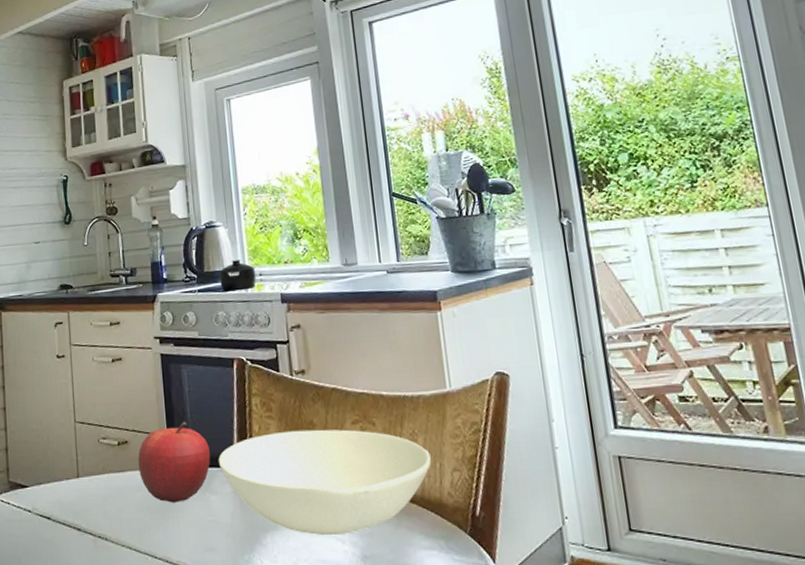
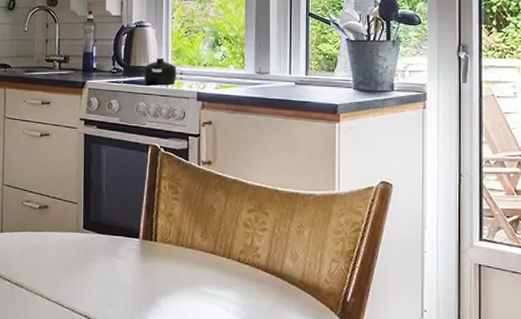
fruit: present [138,421,210,503] -> none [55,194,119,263]
bowl: present [218,429,431,536] -> none [126,212,313,305]

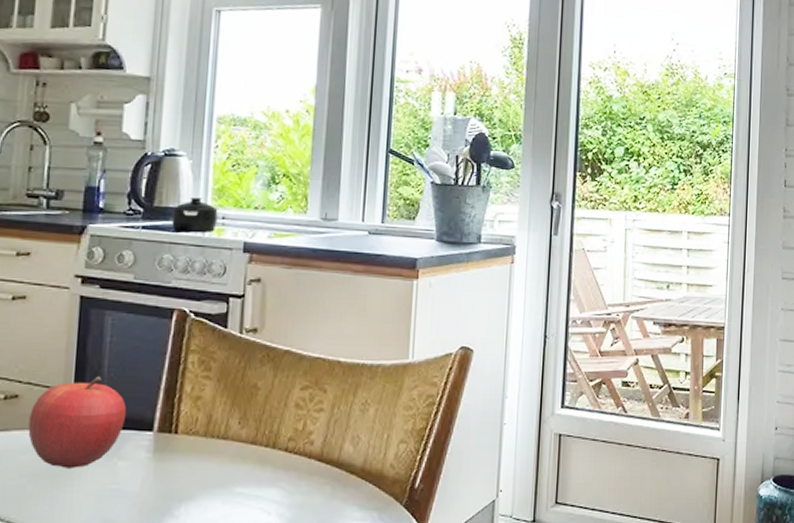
fruit: none [55,194,119,263] -> present [28,376,126,468]

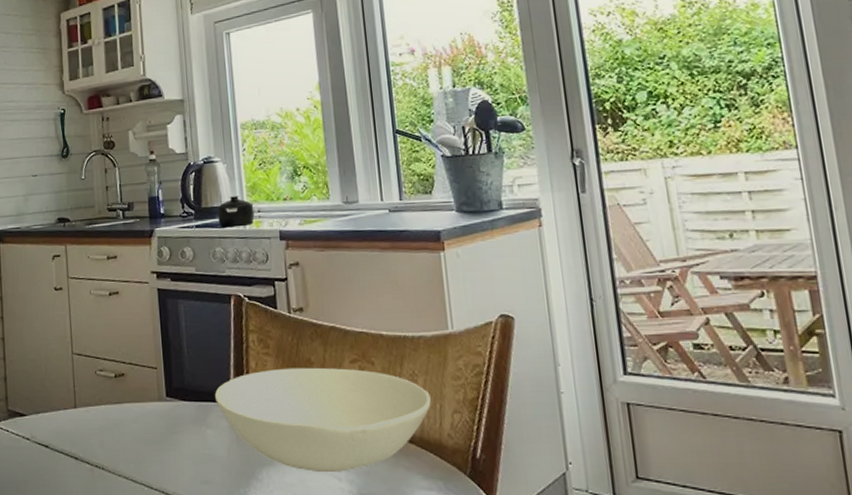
fruit: present [28,376,126,468] -> none [134,355,207,435]
bowl: none [134,393,380,507] -> present [214,367,431,473]

